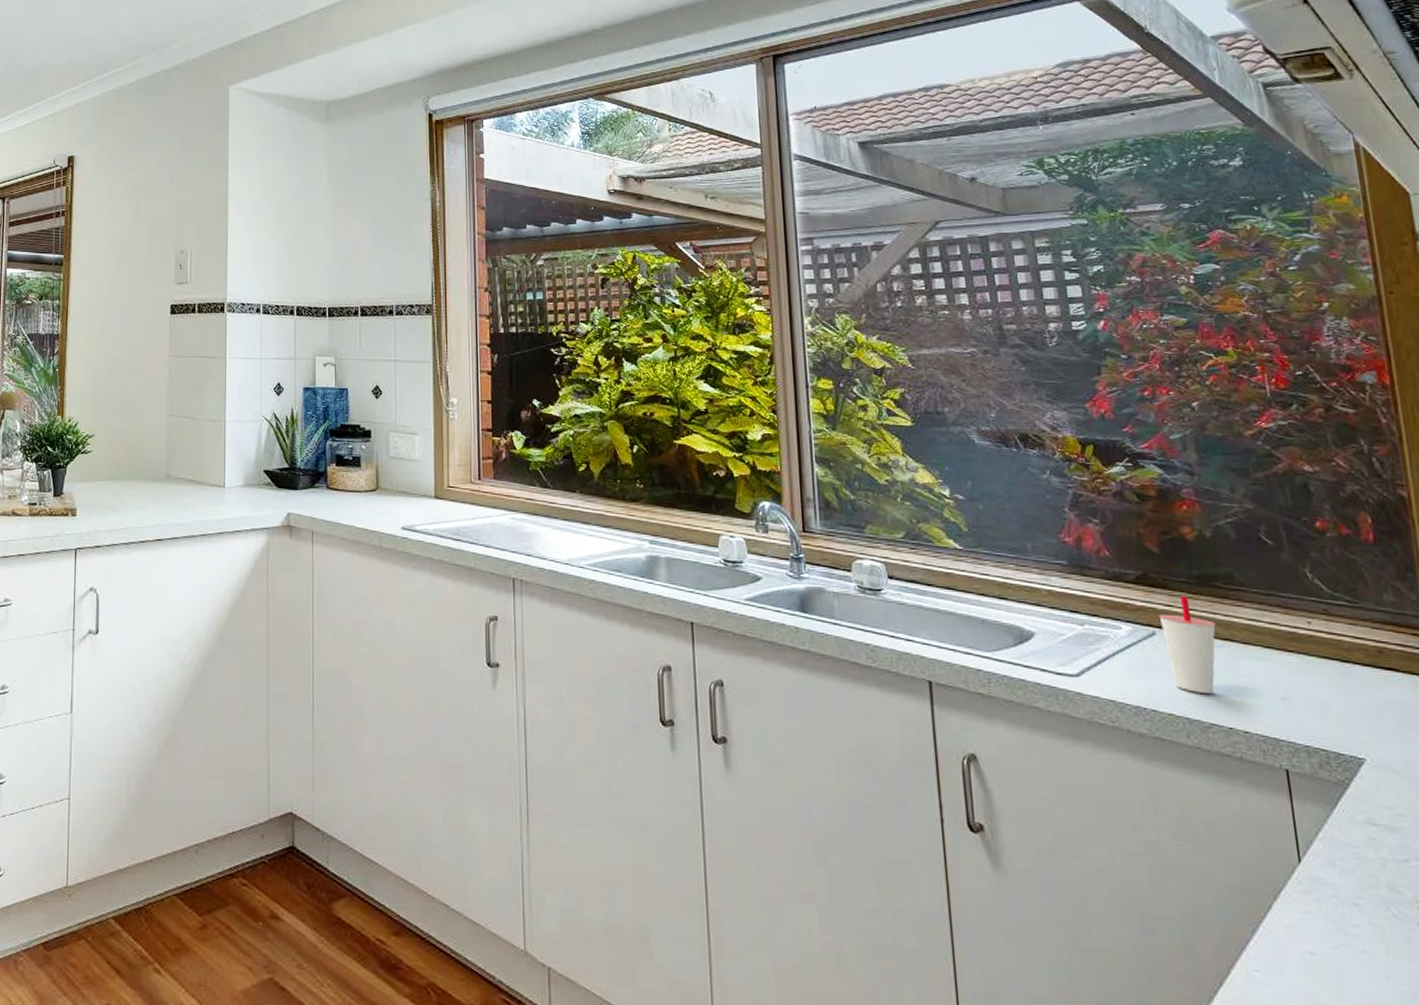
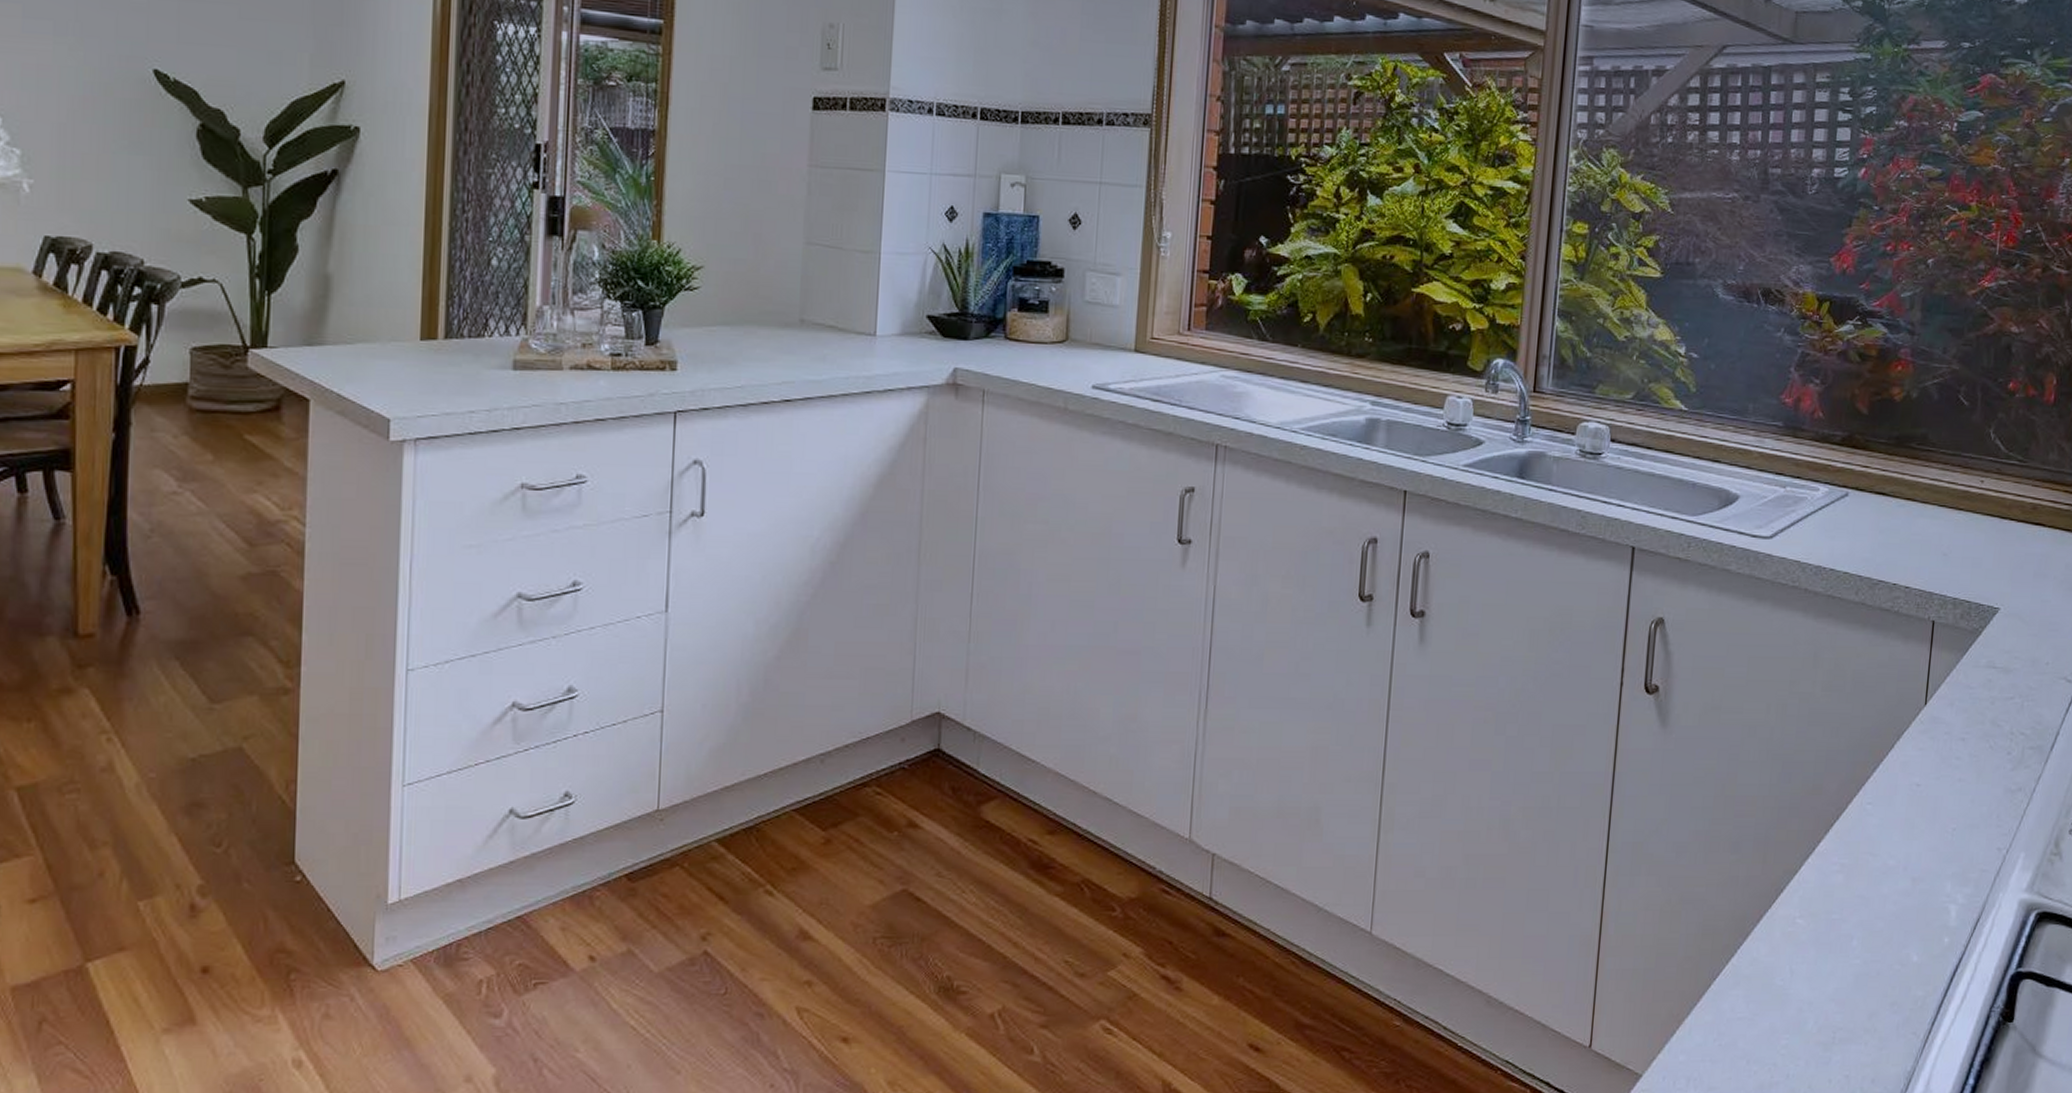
cup: present [1158,595,1216,693] -> none [1854,456,1902,551]

